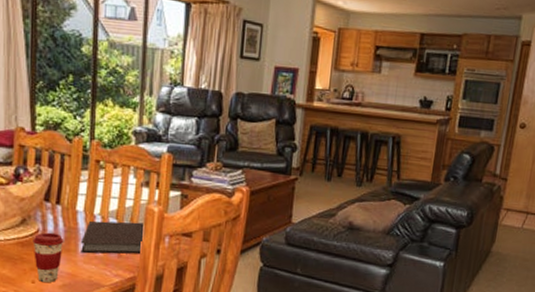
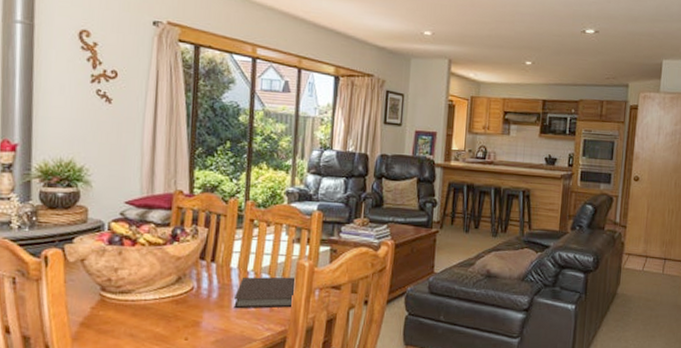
coffee cup: present [33,232,64,283] -> none [187,289,218,340]

